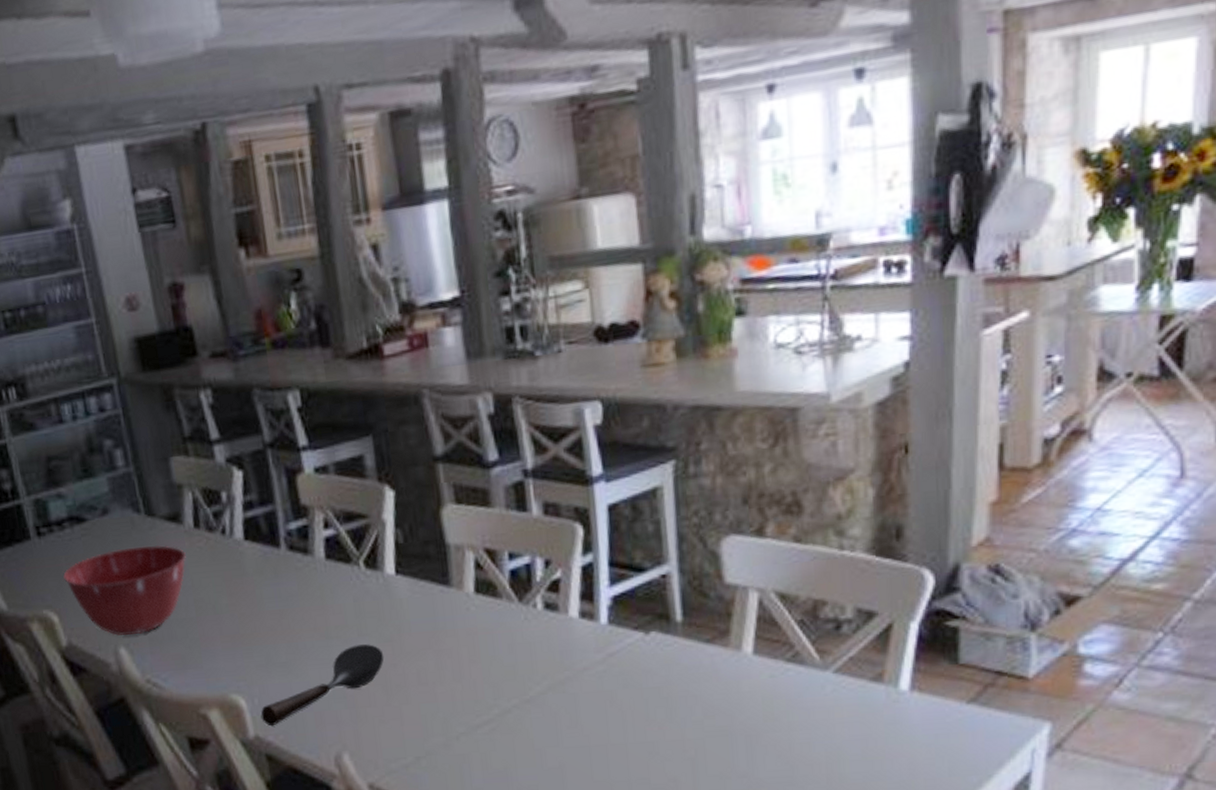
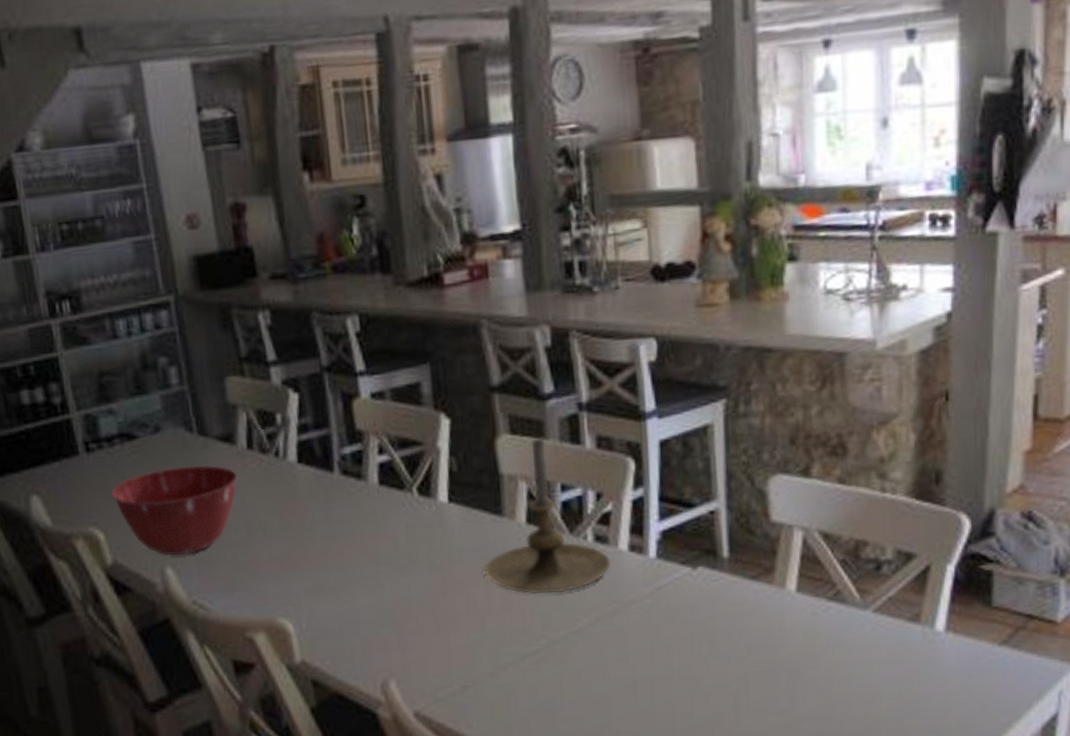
spoon: present [260,644,385,727] -> none [308,571,435,652]
candle holder: none [433,505,562,664] -> present [484,436,611,595]

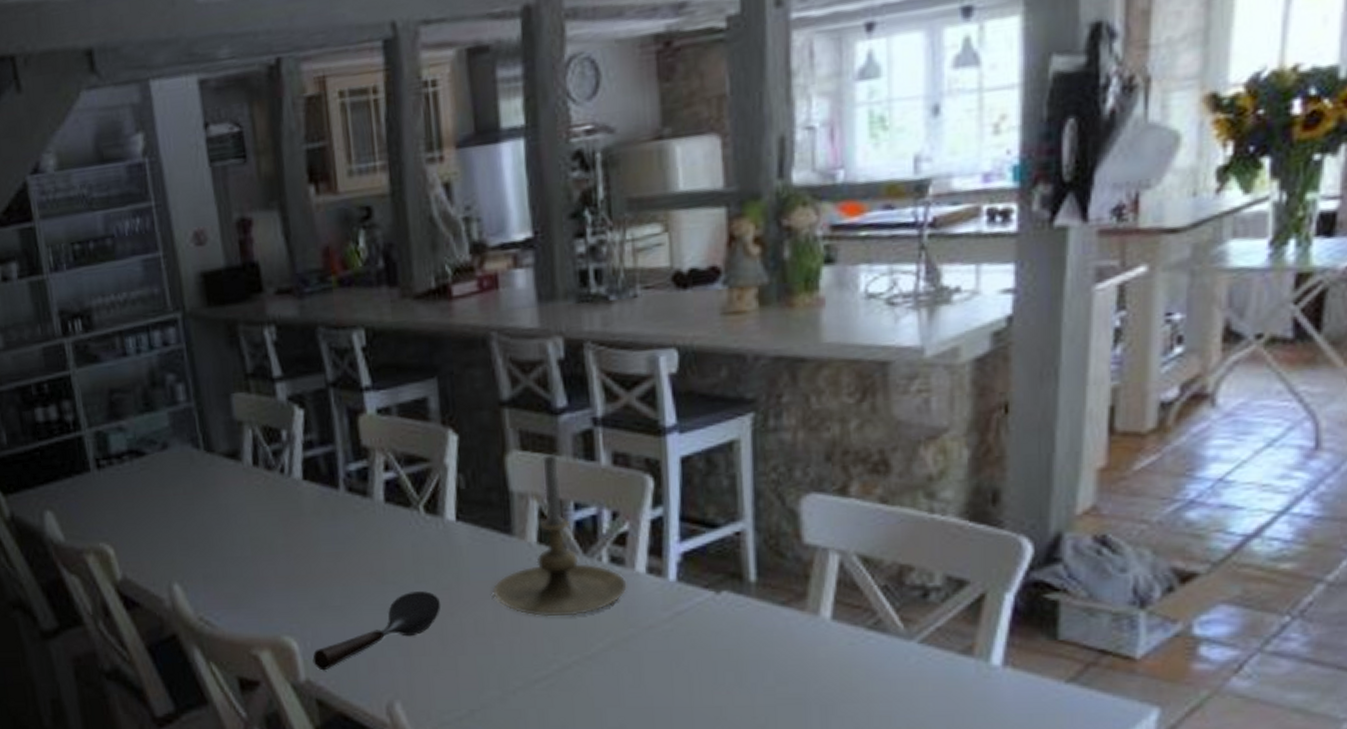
mixing bowl: present [111,465,238,556] -> none [121,482,244,572]
spoon: none [308,571,435,652] -> present [312,591,441,671]

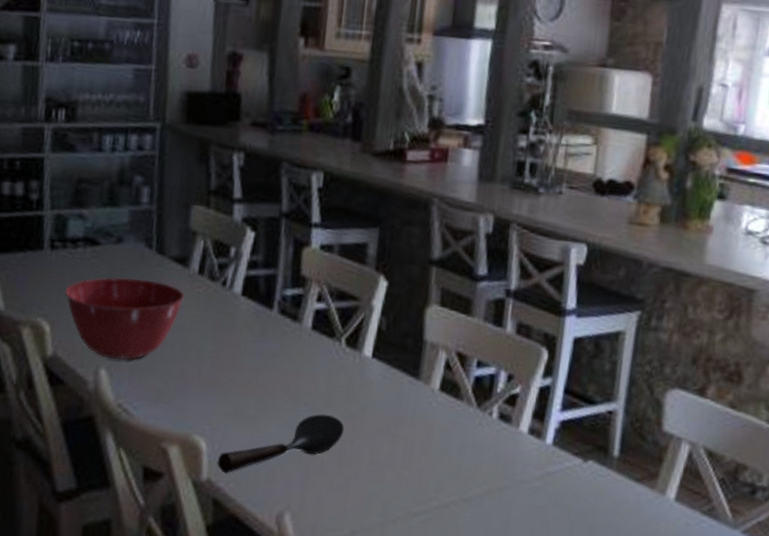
mixing bowl: none [121,482,244,572] -> present [65,277,185,360]
candle holder: present [493,453,627,617] -> none [392,313,510,461]

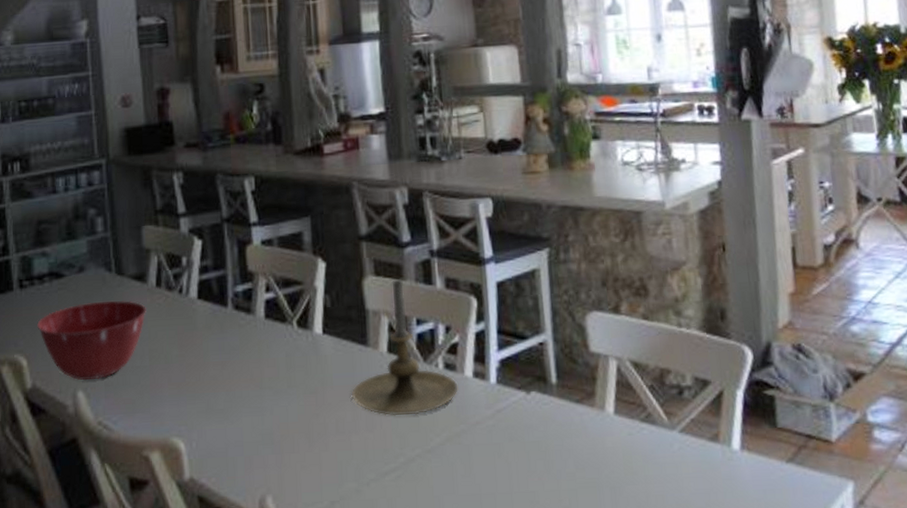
spoon: present [217,414,345,474] -> none [197,395,309,469]
candle holder: none [392,313,510,461] -> present [351,278,459,416]

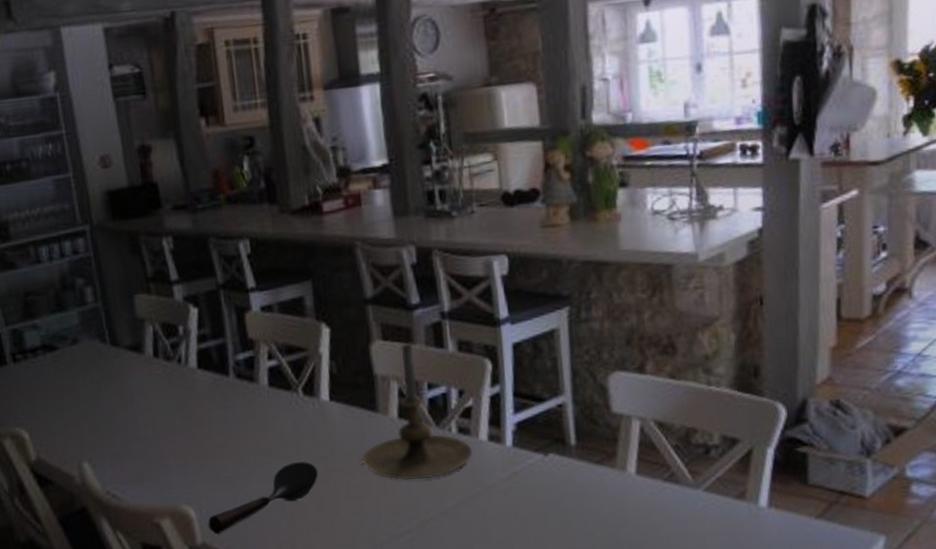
mixing bowl: present [37,300,146,381] -> none [35,372,146,452]
spoon: none [197,395,309,469] -> present [208,462,319,535]

